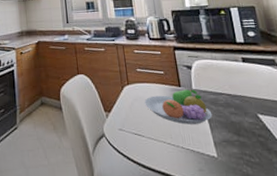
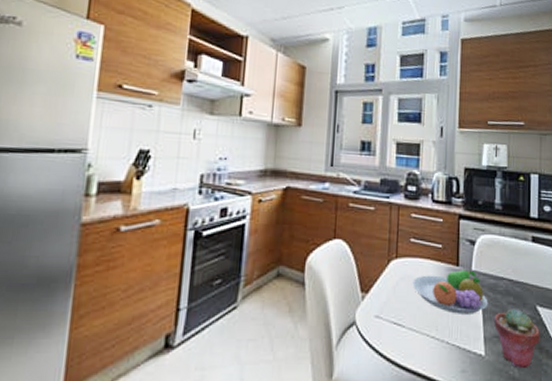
potted succulent: none [219,117,267,166] -> present [493,309,540,368]

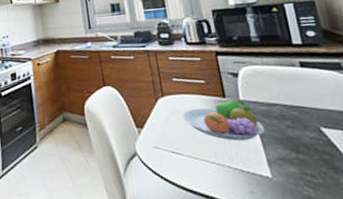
potted succulent: present [493,309,540,368] -> none [273,132,333,188]

